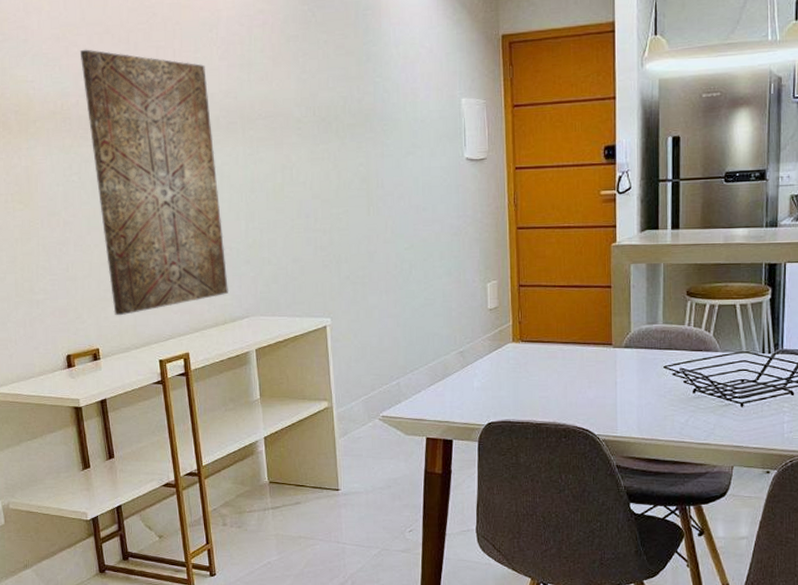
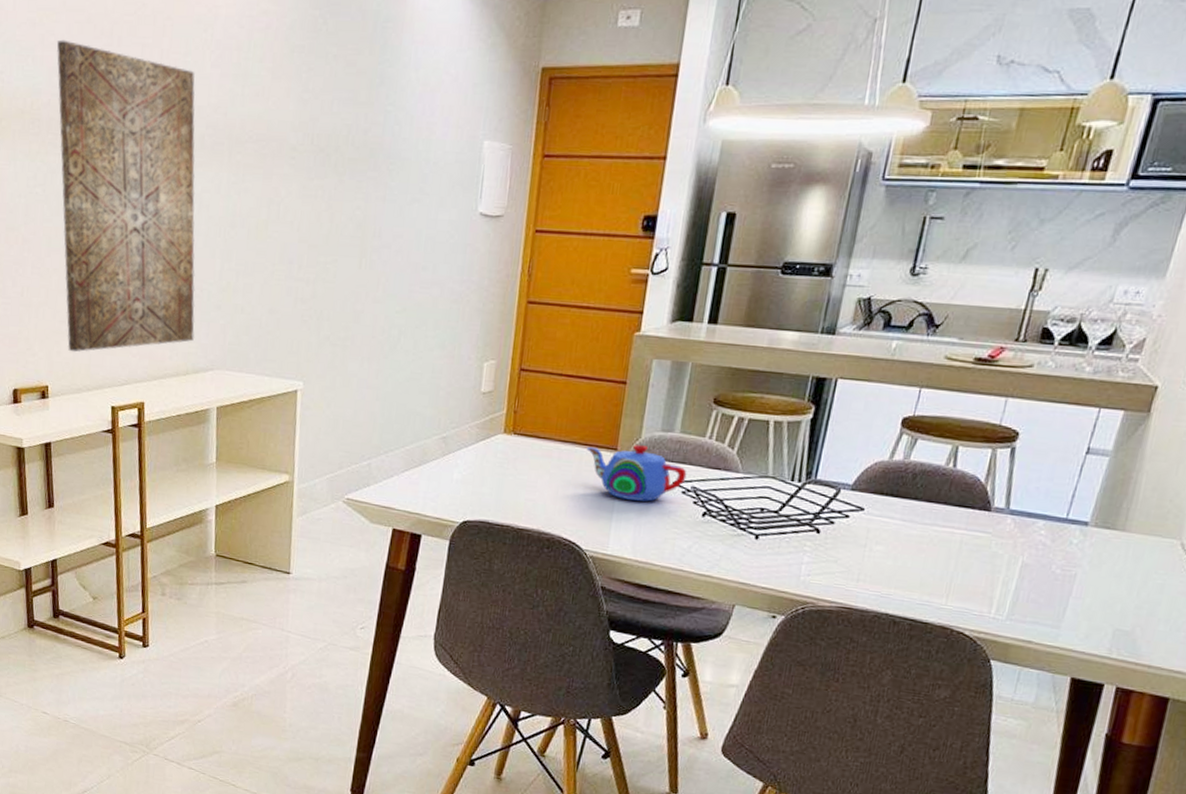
teapot: none [586,338,674,386] -> present [586,445,687,502]

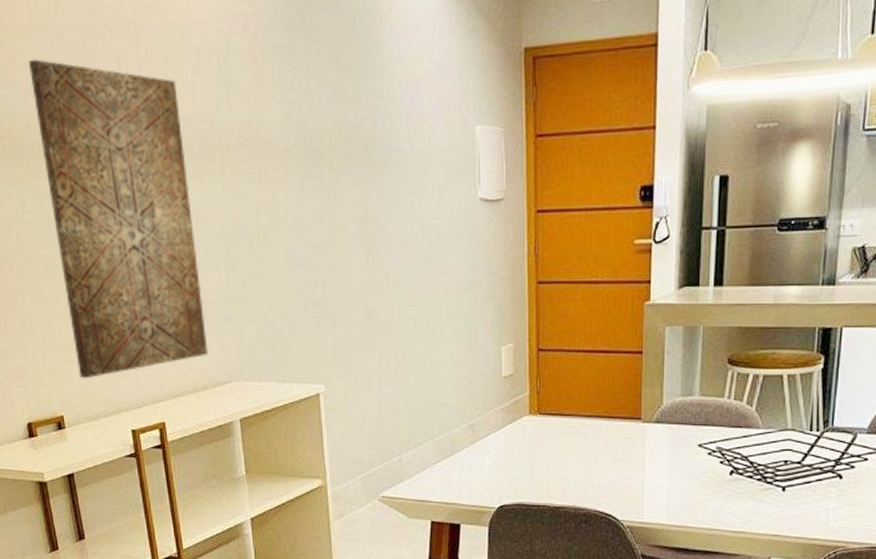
teapot: present [586,445,687,502] -> none [611,412,711,467]

